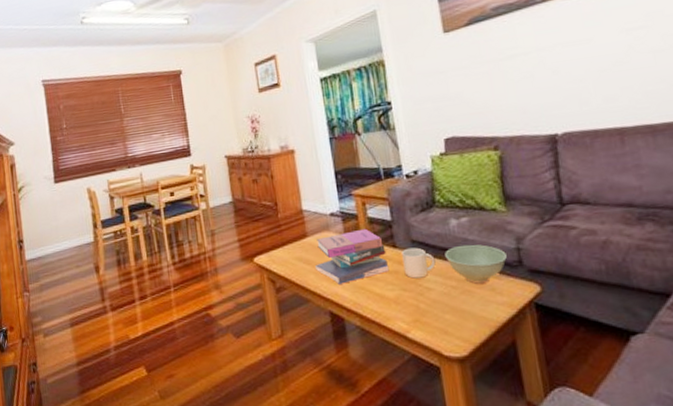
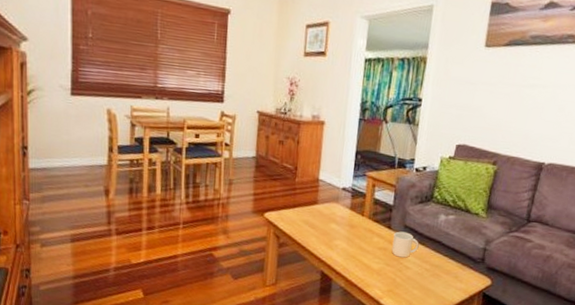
books: present [315,228,390,284] -> none [318,207,382,251]
bowl: present [445,244,507,284] -> none [427,237,475,271]

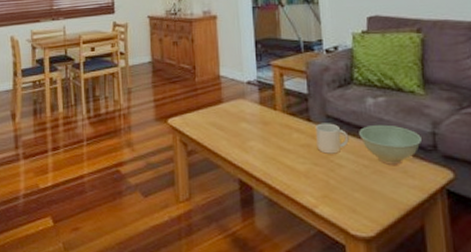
bowl: none [427,237,475,271] -> present [359,124,421,165]

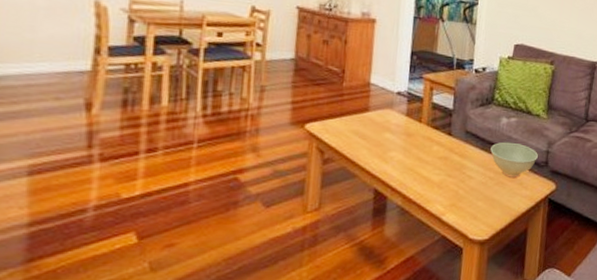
mug: present [316,123,349,154] -> none [453,137,482,167]

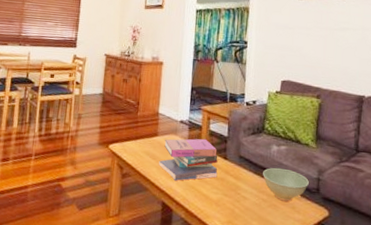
books: none [370,112,442,163] -> present [159,138,218,181]

